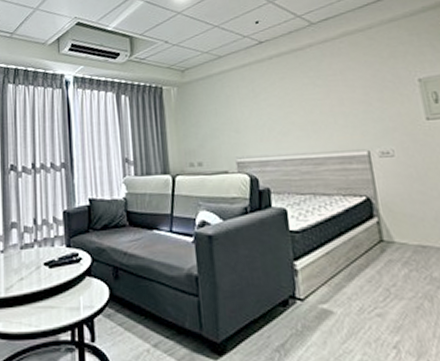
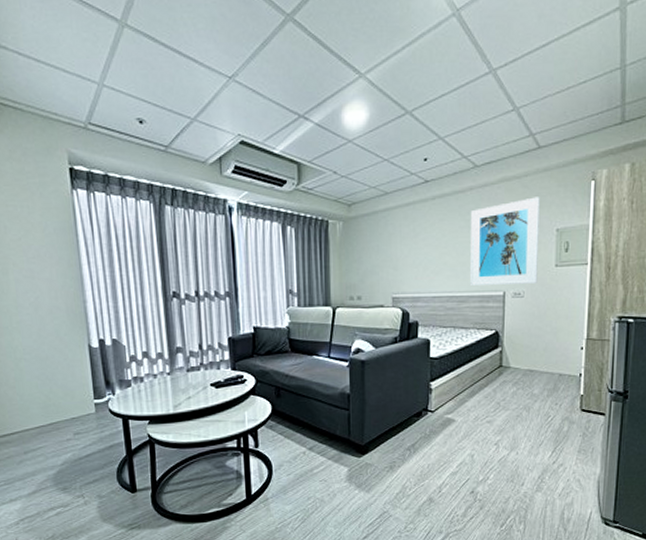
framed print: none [314,47,408,146] -> present [471,197,540,285]

